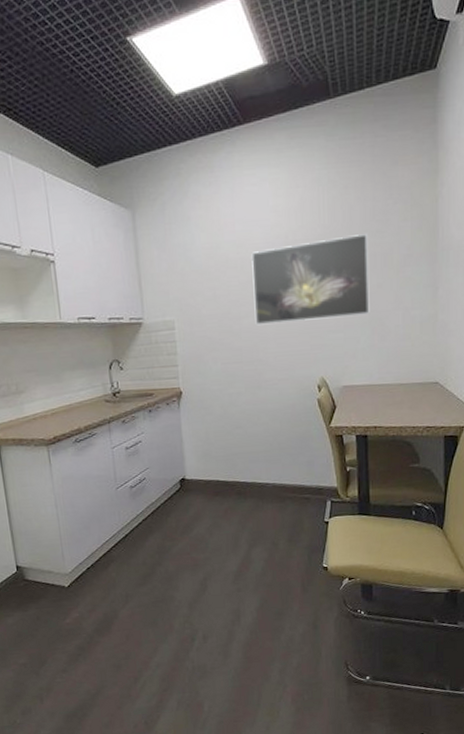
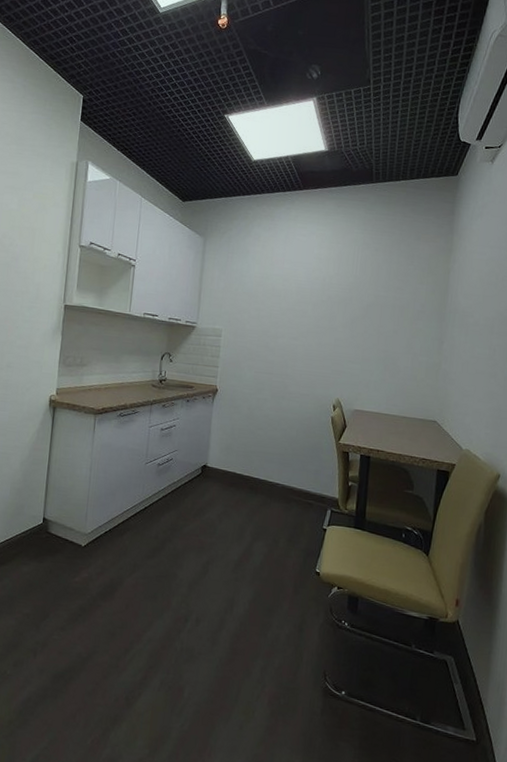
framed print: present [251,234,370,326] -> none [288,286,390,353]

